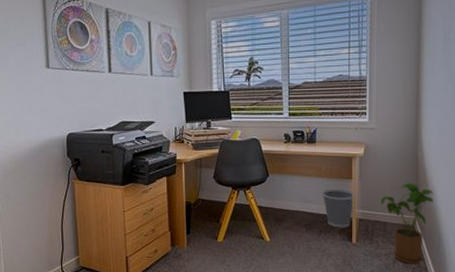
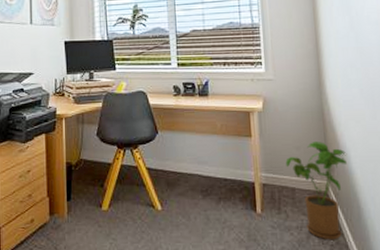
wastebasket: present [322,188,354,228] -> none [218,148,256,195]

